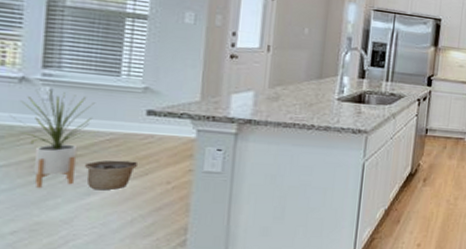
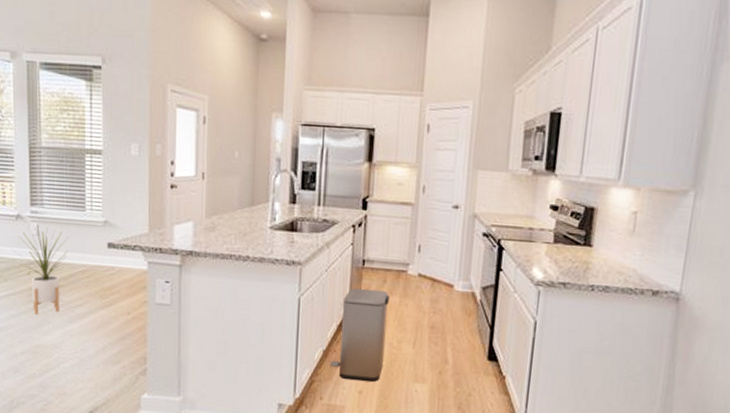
basket: present [84,160,139,191] -> none [65,290,105,319]
pedal bin: none [390,154,449,236] -> present [329,288,390,382]

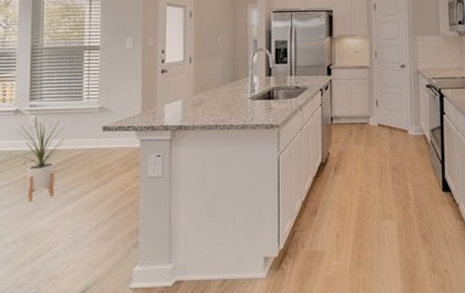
pedal bin: present [329,288,390,382] -> none [308,142,356,225]

